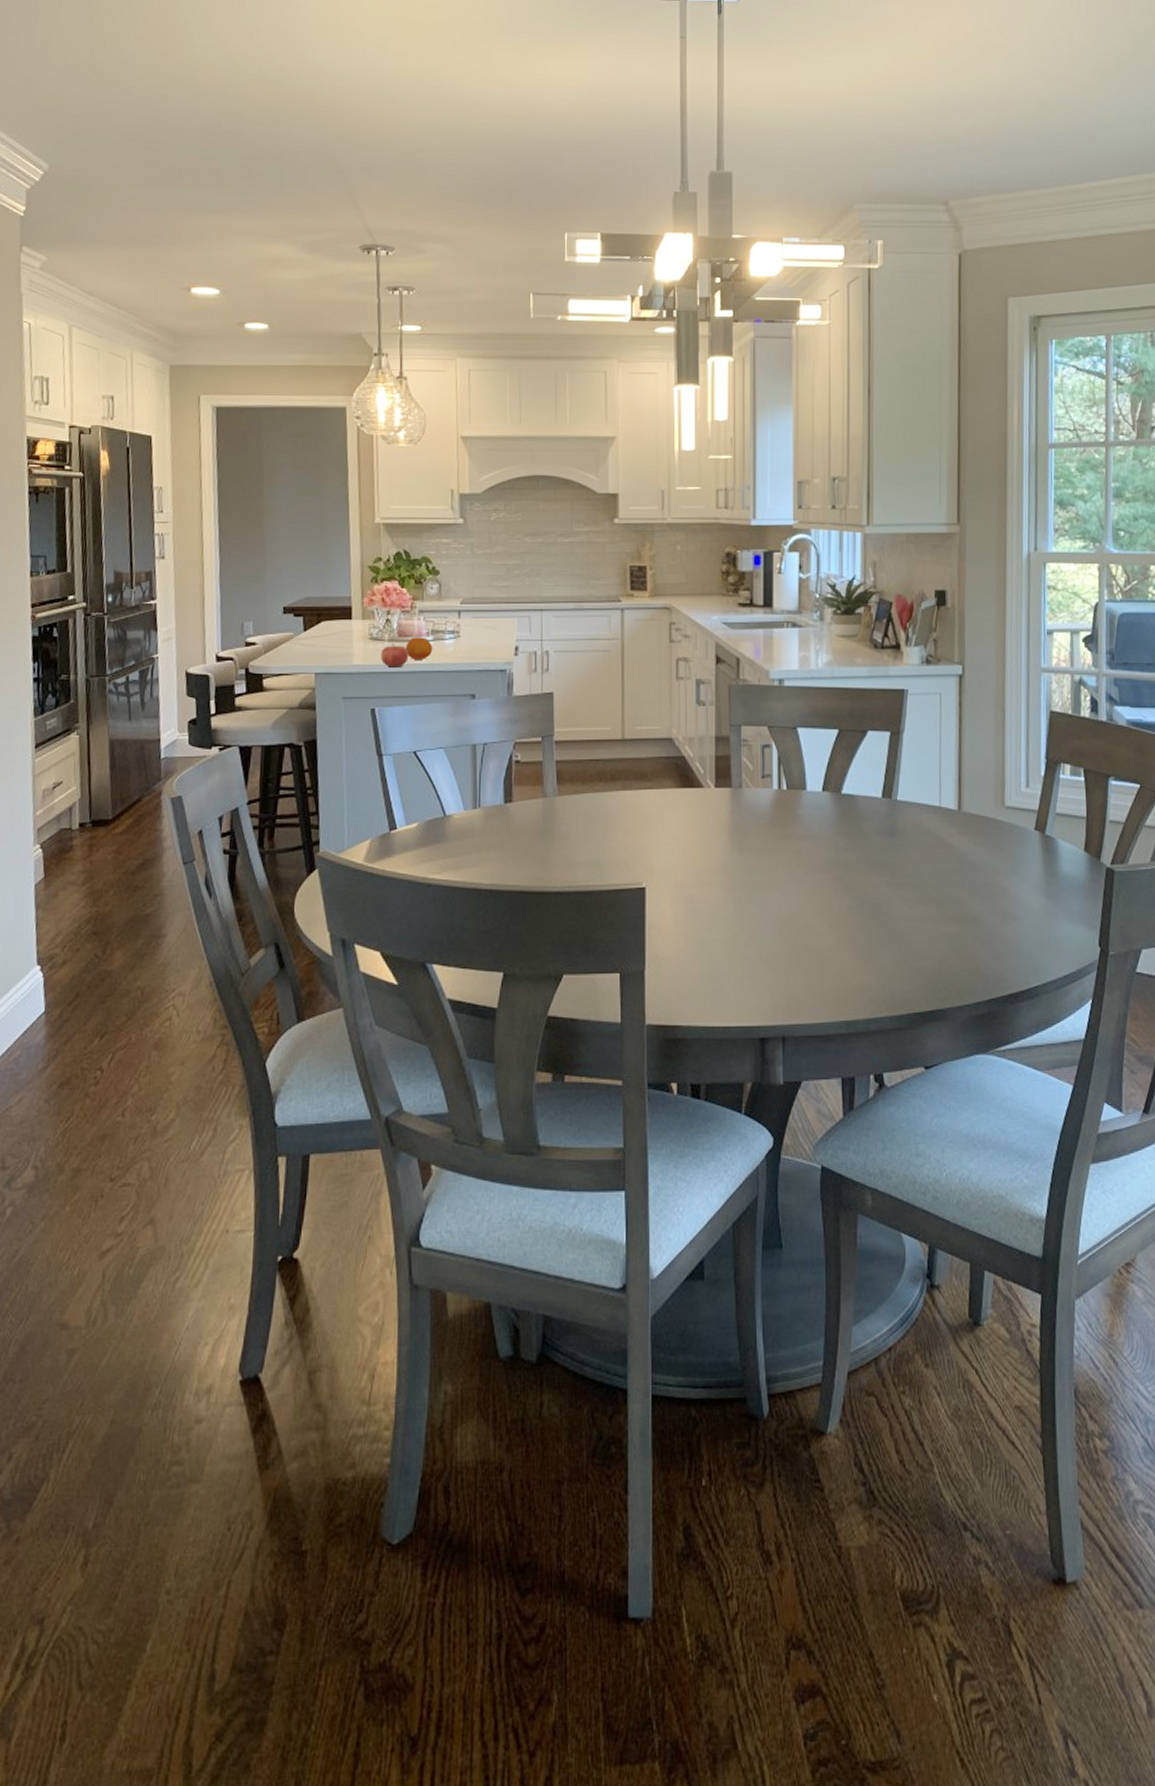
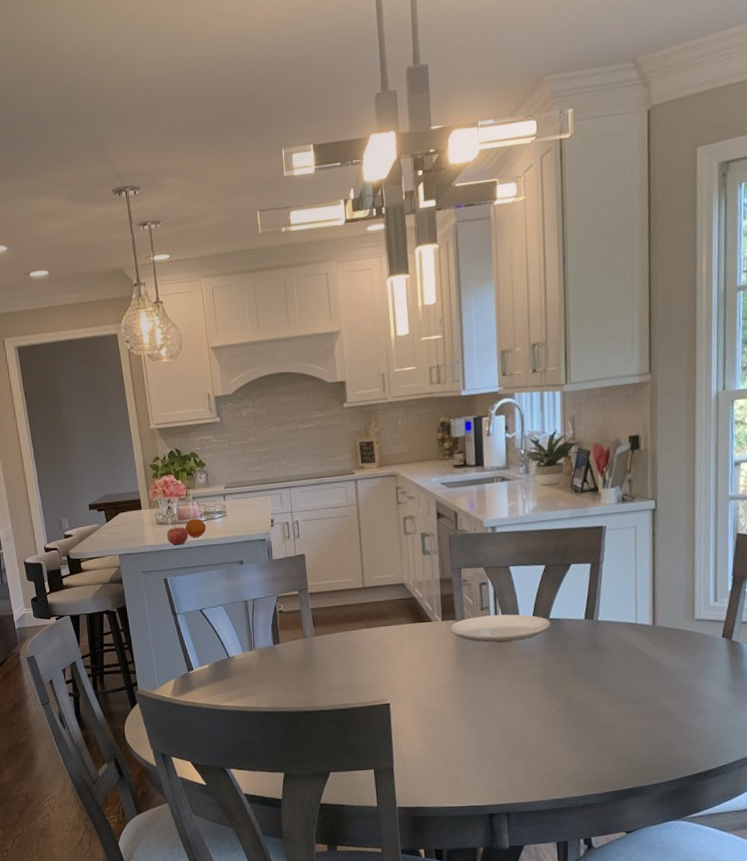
plate: none [723,785,843,818] -> present [449,614,551,642]

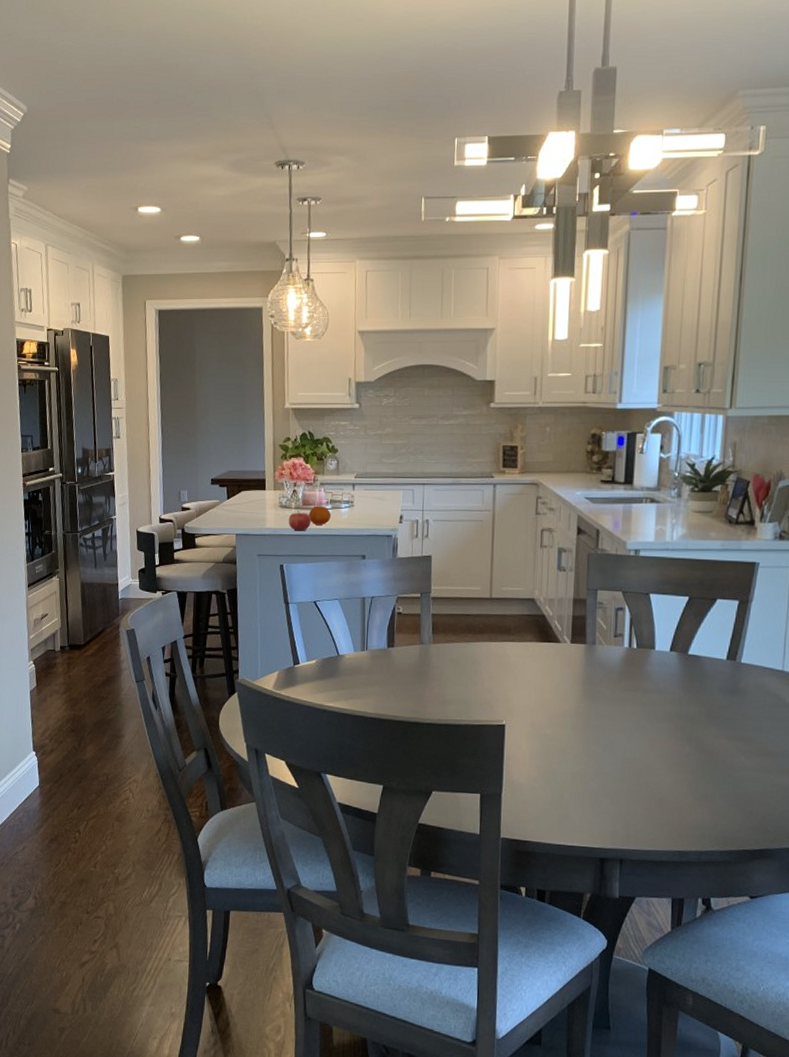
plate: present [449,614,551,642] -> none [578,643,689,674]

